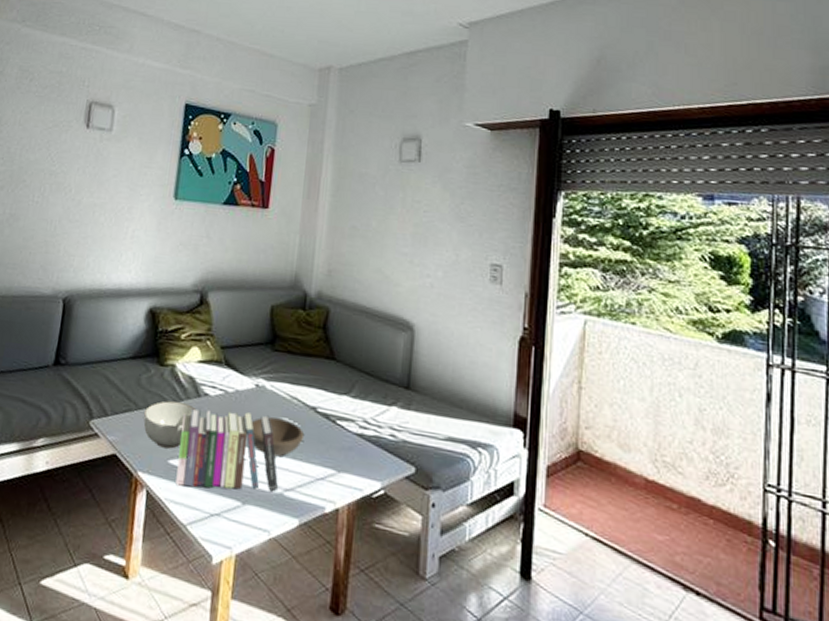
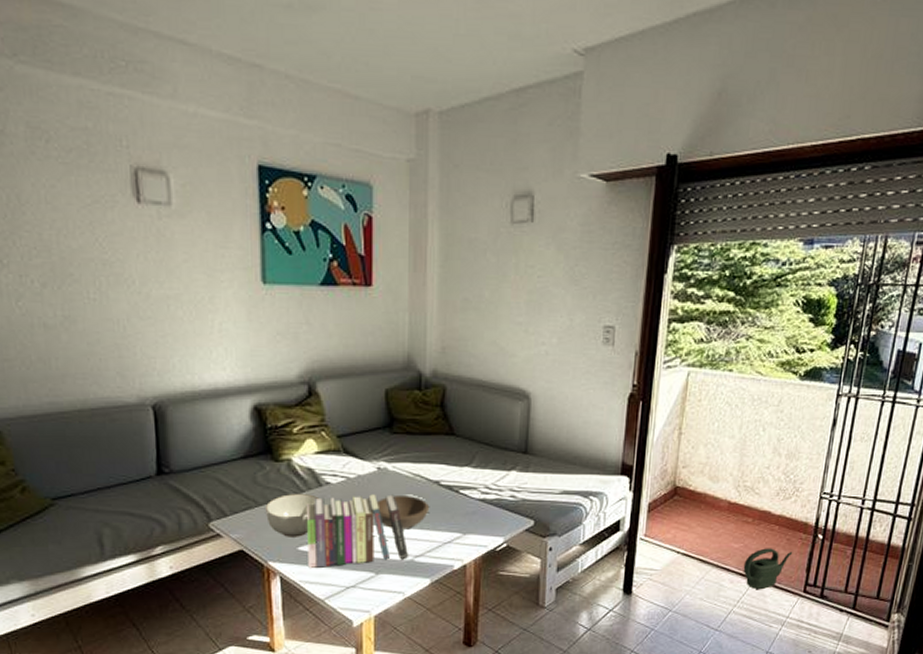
watering can: none [672,547,738,605] -> present [743,548,793,589]

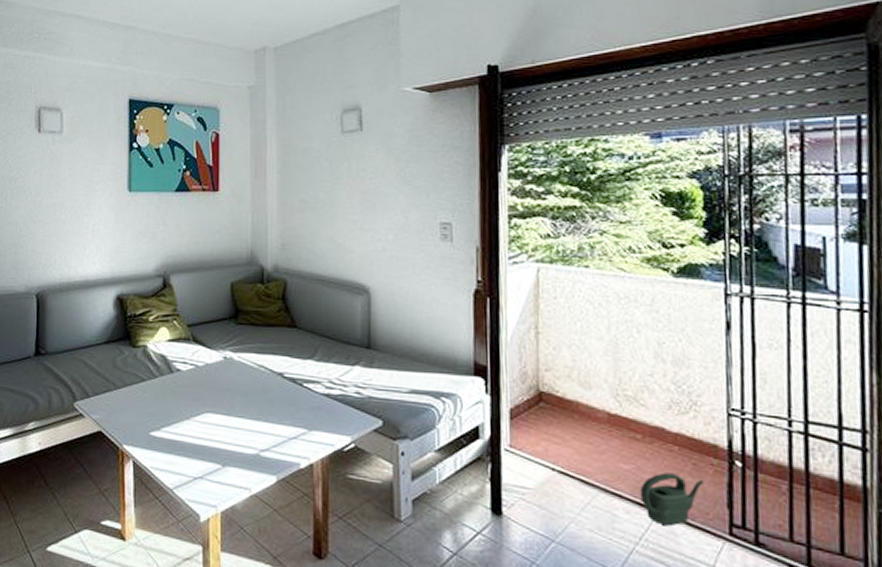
bowl: present [264,494,320,537] -> none [122,379,171,422]
books: present [306,494,409,568] -> none [158,383,255,455]
bowl: present [376,496,428,530] -> none [223,386,273,422]

